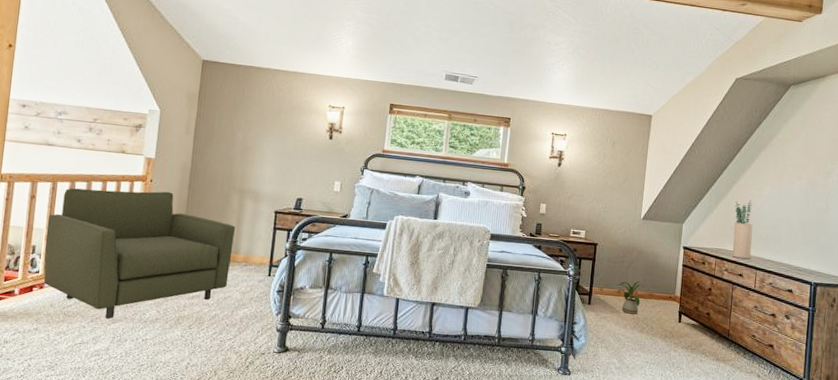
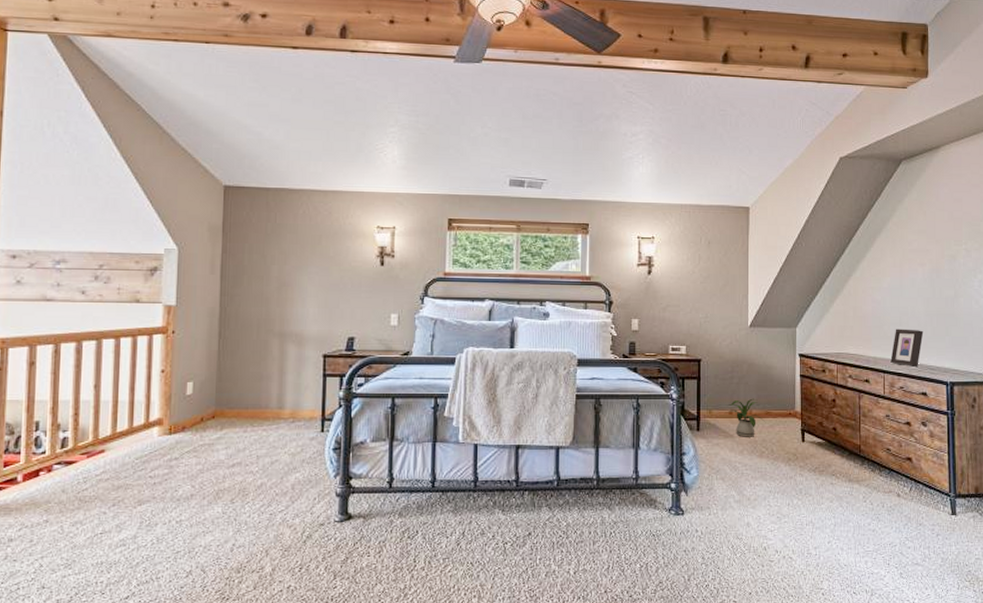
armchair: present [43,188,235,319] -> none [50,343,277,500]
vase: present [732,200,753,260] -> none [853,294,876,363]
picture frame: none [763,232,795,267] -> present [890,329,924,367]

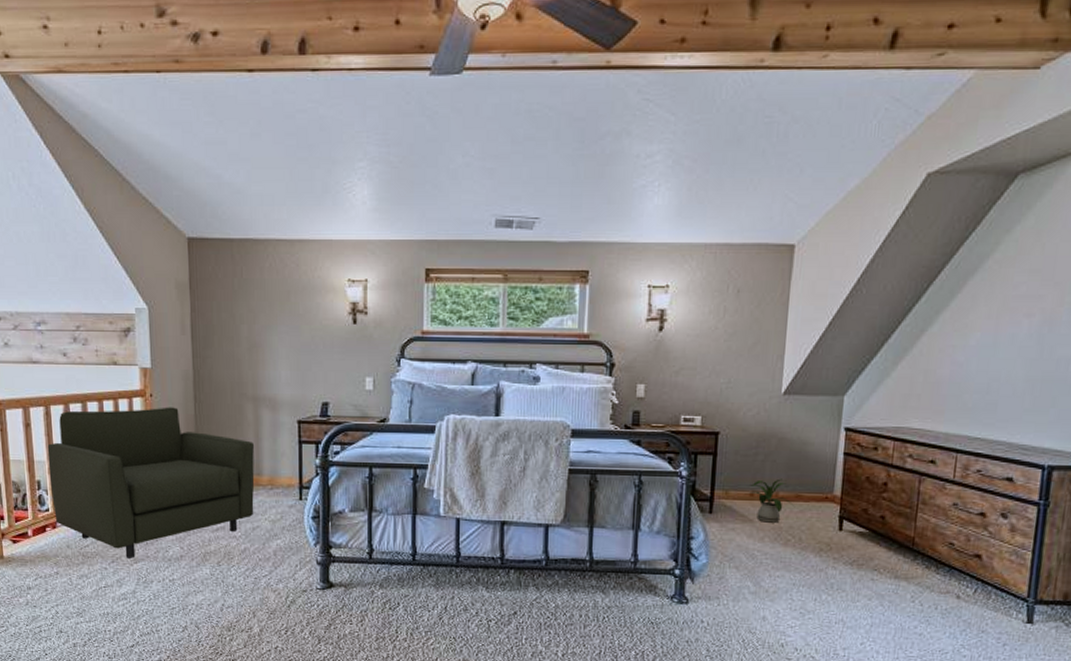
armchair: none [50,343,277,500] -> present [47,407,255,558]
picture frame: present [890,329,924,367] -> none [967,398,1020,446]

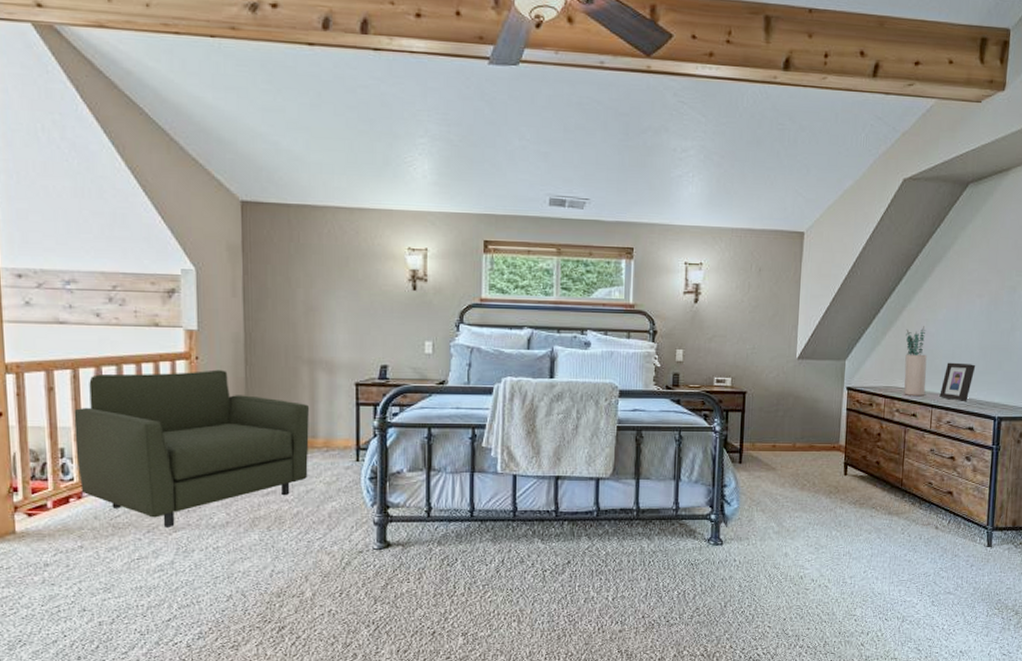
house plant: present [745,478,795,523] -> none [768,431,809,470]
vase: none [920,354,953,440] -> present [904,326,927,397]
picture frame: none [967,398,1020,446] -> present [939,362,976,401]

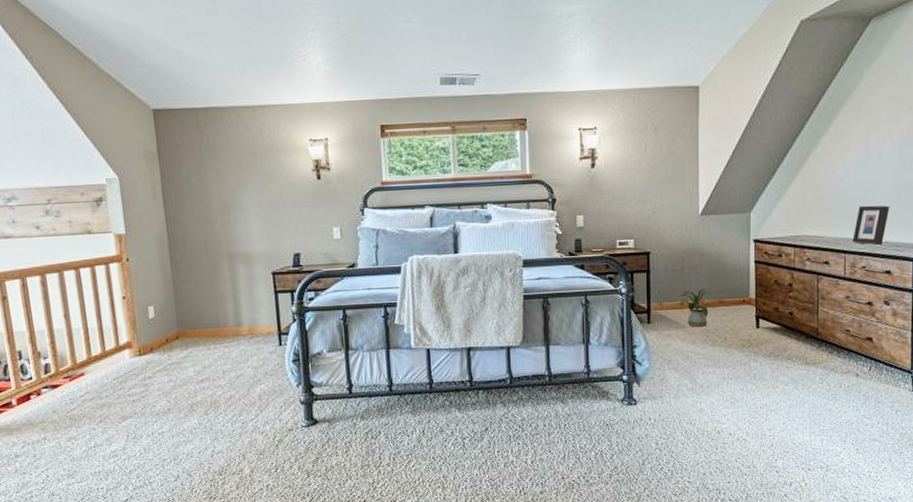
armchair: present [74,369,309,527] -> none [26,269,237,417]
house plant: none [768,431,809,470] -> present [676,288,719,327]
vase: present [904,326,927,397] -> none [813,171,838,244]

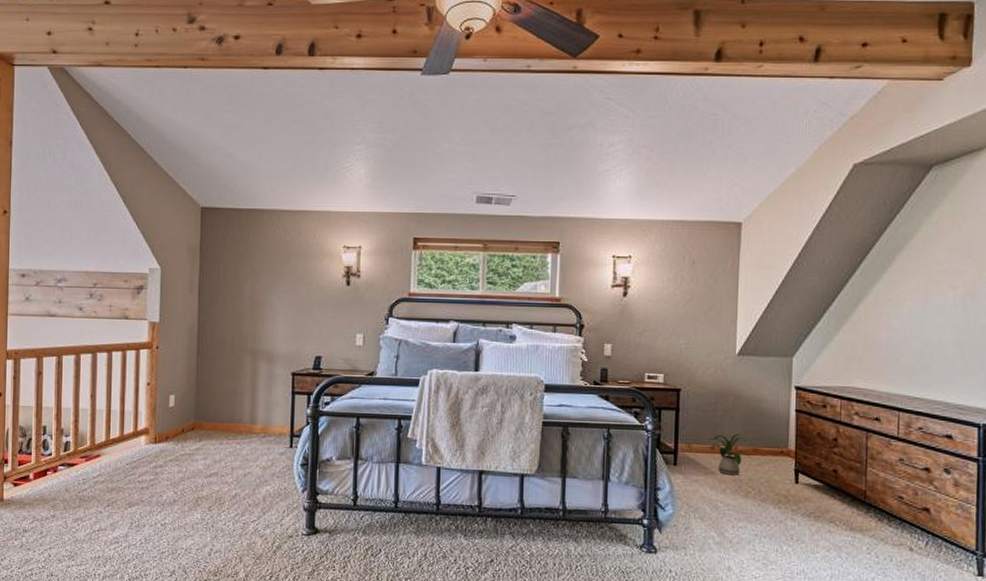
picture frame: present [852,205,890,245] -> none [908,361,952,405]

